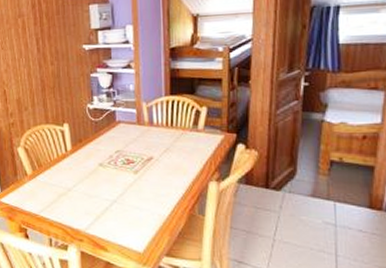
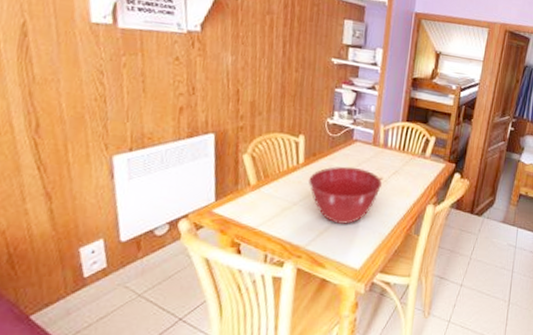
mixing bowl: none [79,149,153,207] -> present [309,166,382,224]

